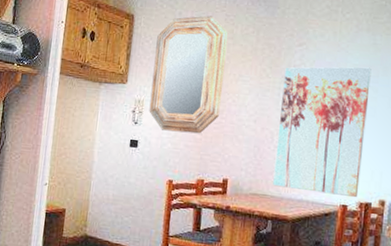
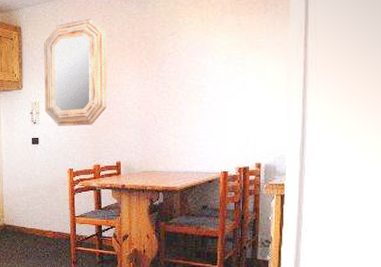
wall art: present [273,67,372,198] -> none [160,46,239,164]

